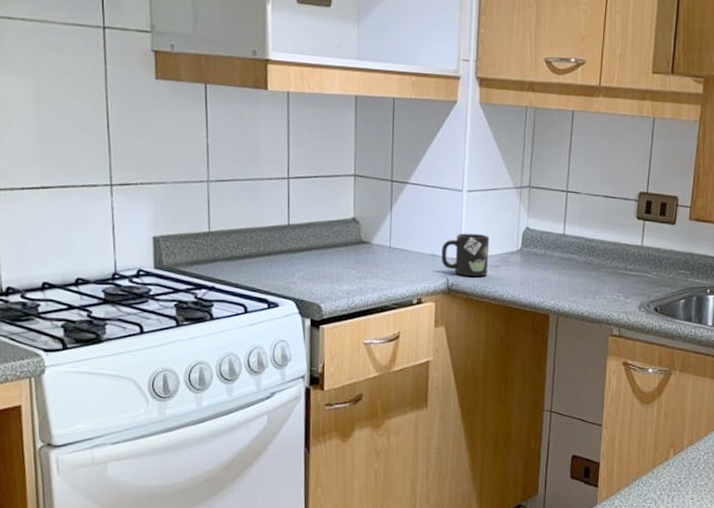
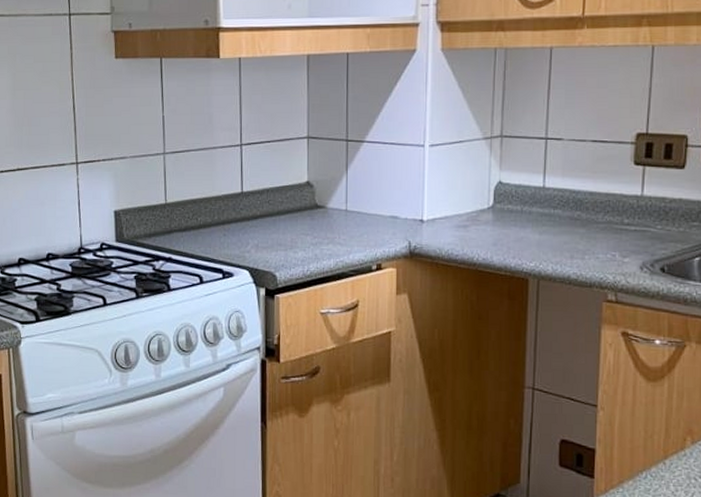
mug: present [441,233,490,277] -> none [402,191,456,238]

